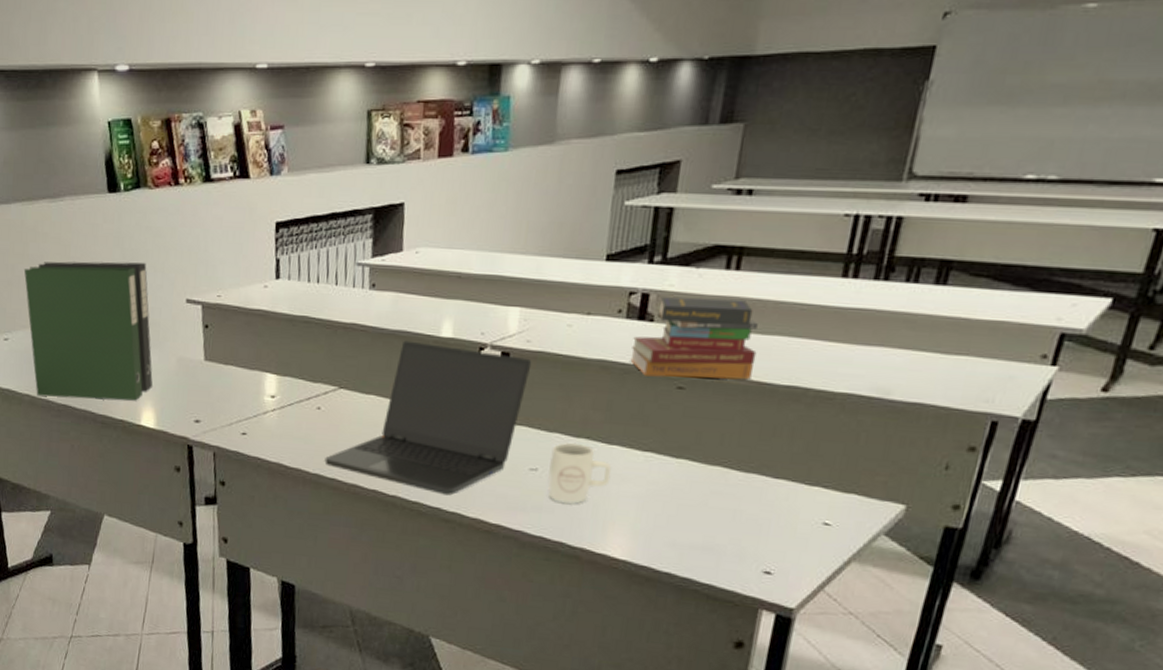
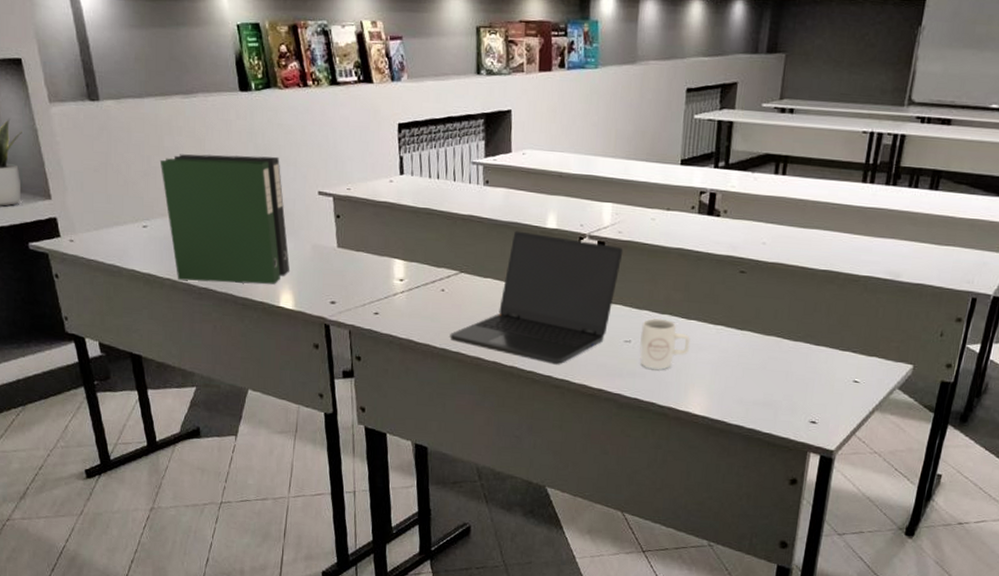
books: present [630,297,758,380] -> none [702,196,801,266]

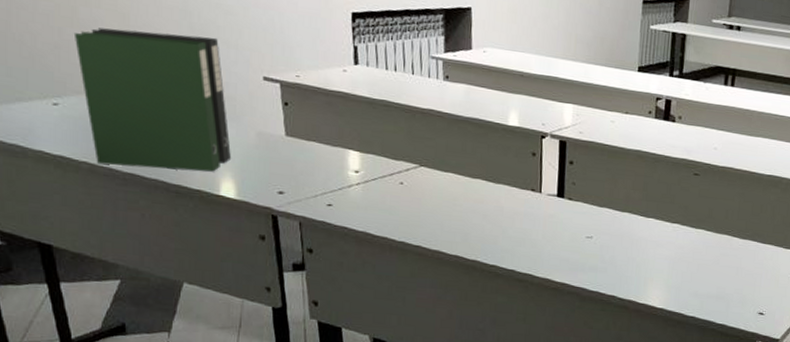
laptop: present [450,231,624,365] -> none [409,127,584,260]
mug: present [639,318,691,370] -> none [601,216,649,265]

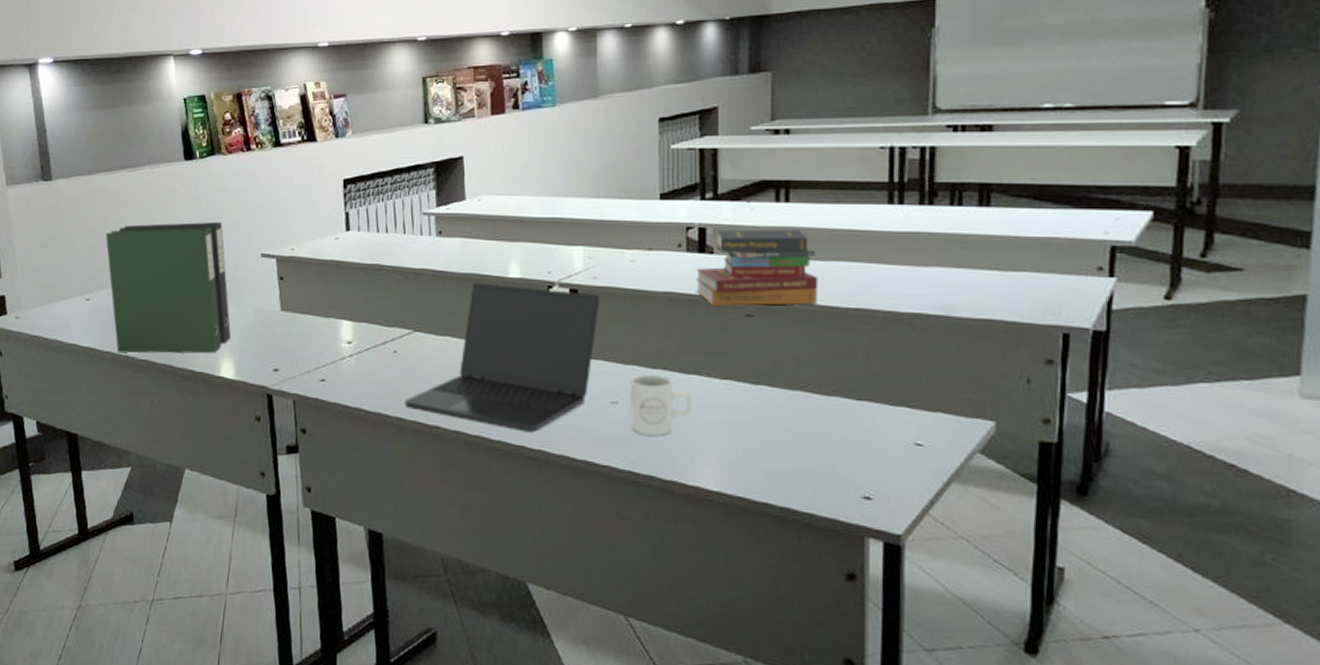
laptop: none [409,127,584,260] -> present [404,282,601,433]
mug: none [601,216,649,265] -> present [630,375,693,436]
books: none [659,103,748,170] -> present [696,229,819,306]

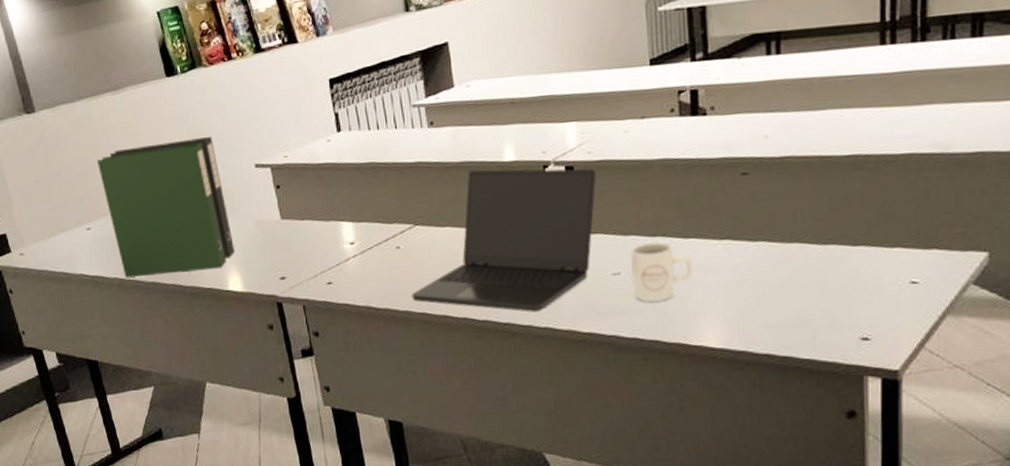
books: present [696,229,819,306] -> none [690,81,812,168]

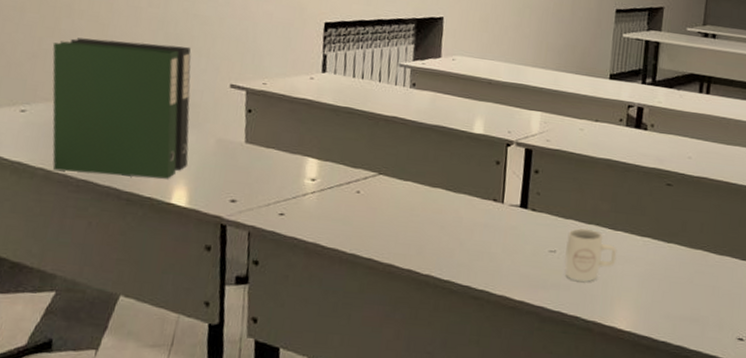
laptop: present [412,168,597,313] -> none [361,134,551,275]

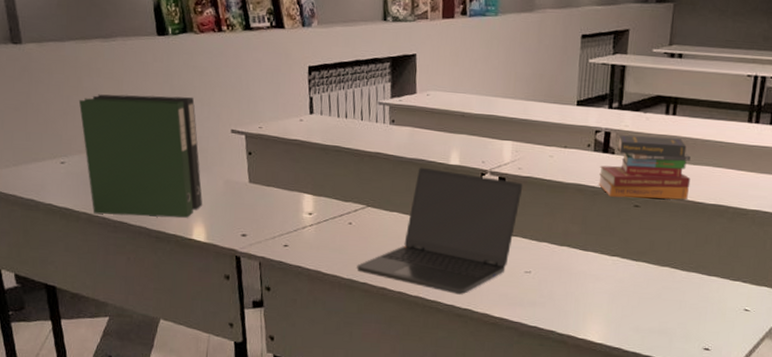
laptop: none [361,134,551,275] -> present [356,167,523,295]
mug: present [564,228,617,282] -> none [539,250,588,300]
books: none [630,111,724,180] -> present [598,135,691,200]

